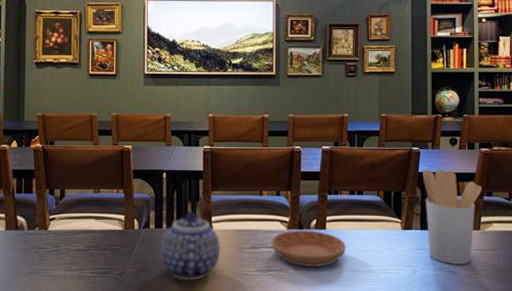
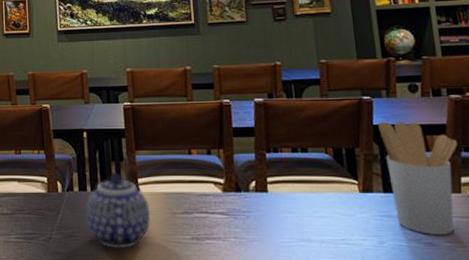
saucer: present [272,229,346,267] -> none [206,192,294,235]

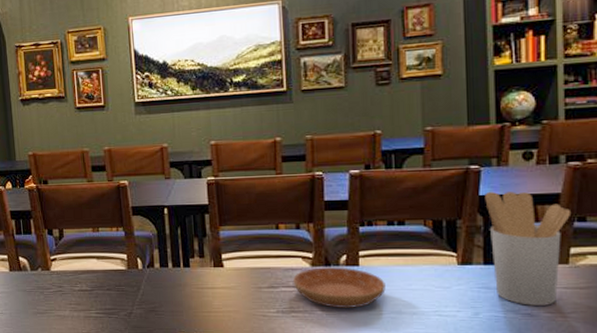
teapot: present [86,174,150,248] -> none [167,250,234,322]
saucer: none [206,192,294,235] -> present [293,266,386,308]

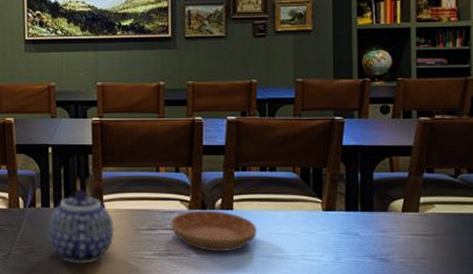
teapot: none [167,250,234,322] -> present [48,190,113,264]
utensil holder: present [485,191,572,306] -> none [347,141,422,251]

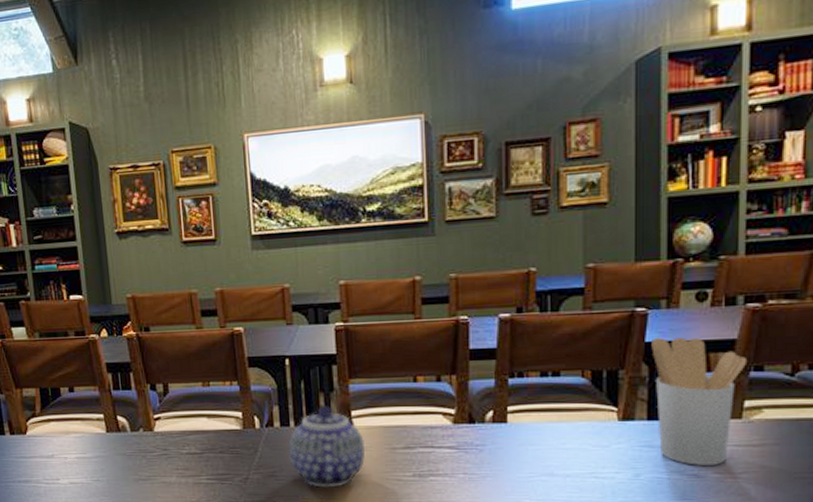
saucer: present [171,209,257,251] -> none [432,423,536,470]
utensil holder: none [347,141,422,251] -> present [651,337,748,465]

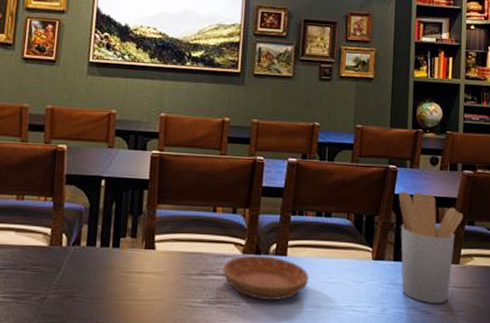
teapot: present [289,406,365,488] -> none [90,228,163,311]
saucer: none [432,423,536,470] -> present [223,254,309,300]

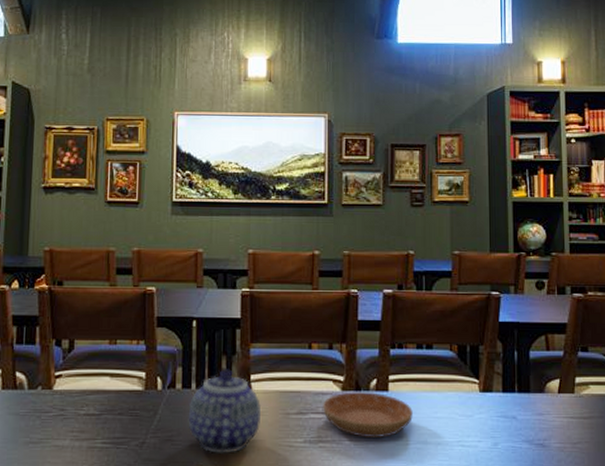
teapot: none [90,228,163,311] -> present [188,369,261,453]
utensil holder: present [399,190,464,304] -> none [504,318,576,436]

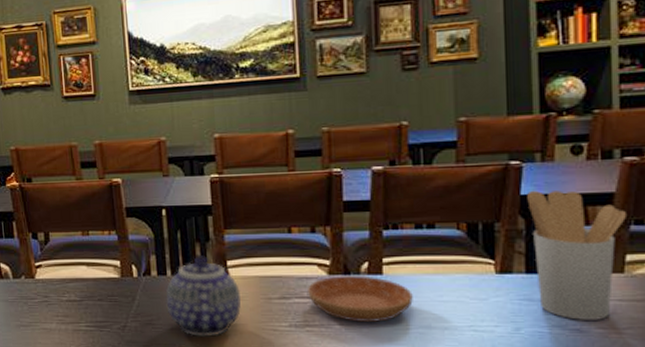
utensil holder: none [504,318,576,436] -> present [527,190,628,320]

